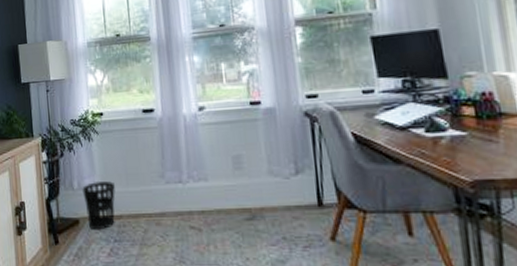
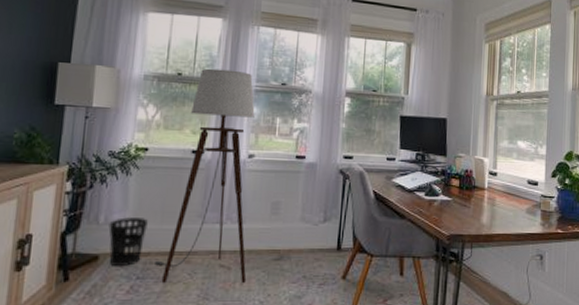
floor lamp: none [127,20,221,247] -> present [153,68,255,284]

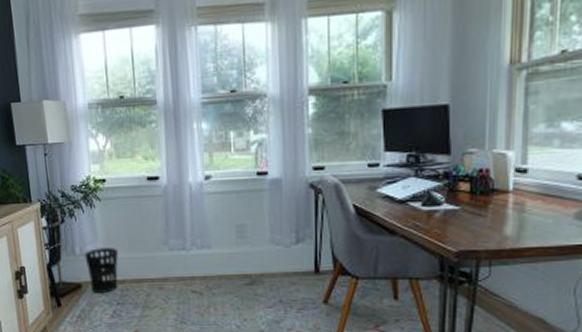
floor lamp: present [153,68,255,284] -> none [129,83,220,309]

